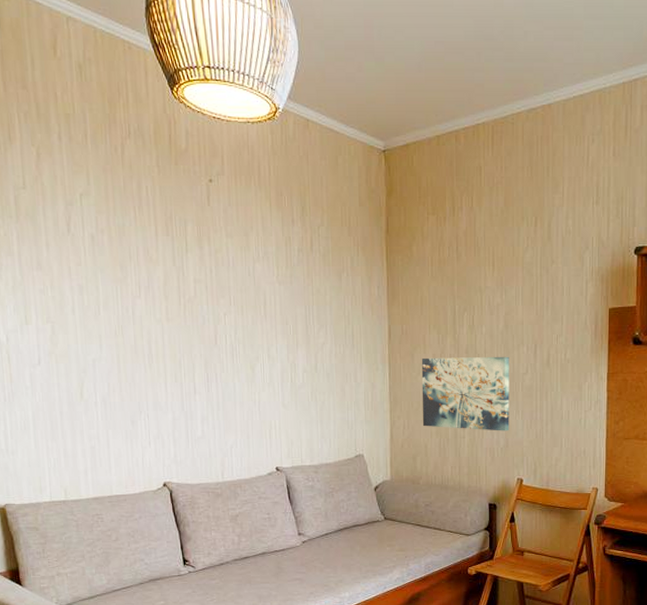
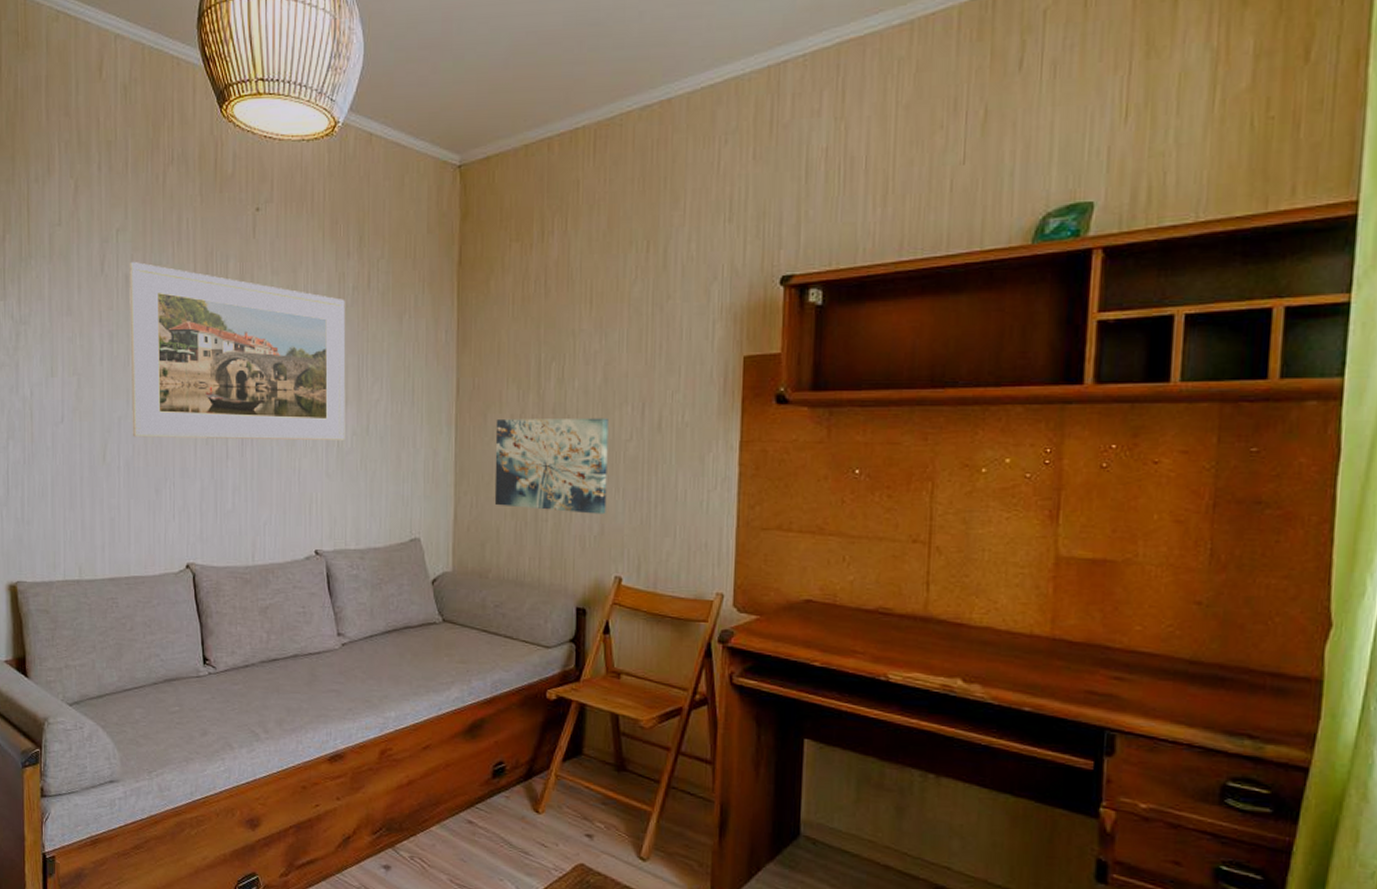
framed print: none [94,224,298,377] -> present [129,262,346,440]

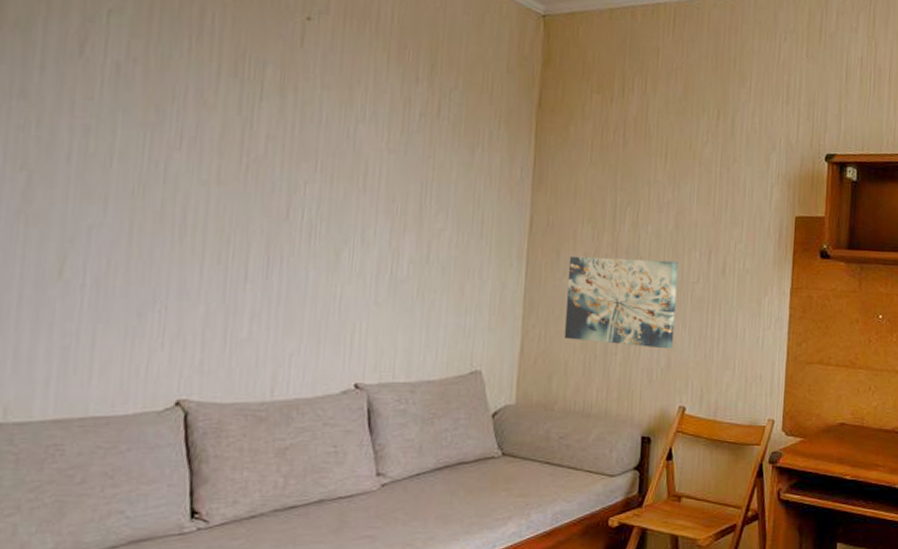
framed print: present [129,262,346,440] -> none [108,49,410,268]

